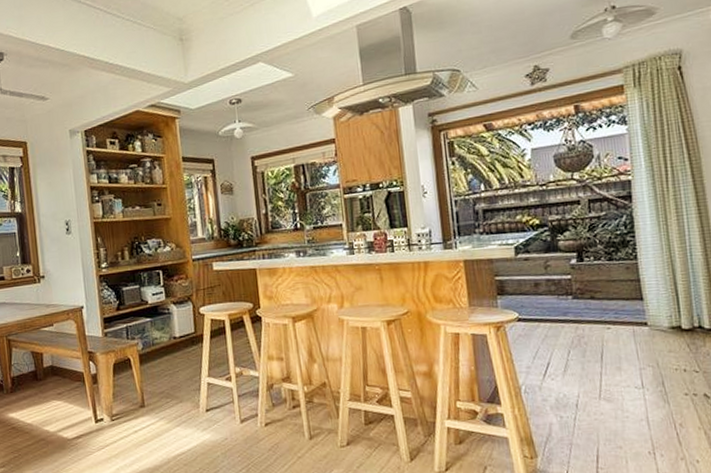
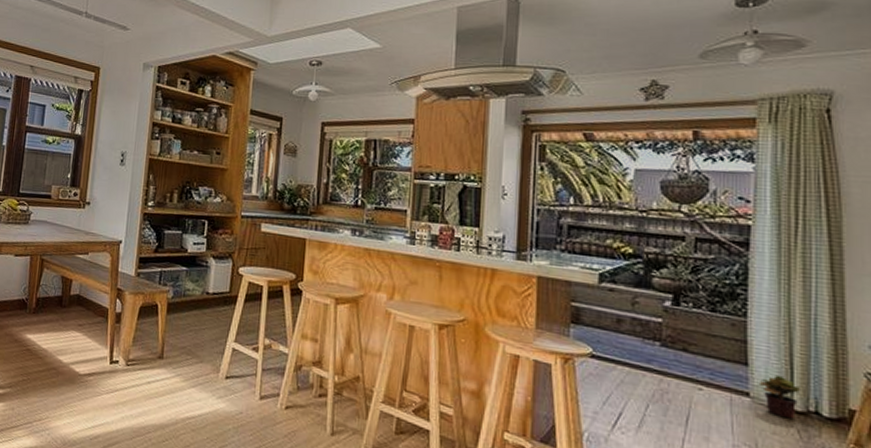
potted plant: none [653,302,687,337] -> present [758,374,802,419]

